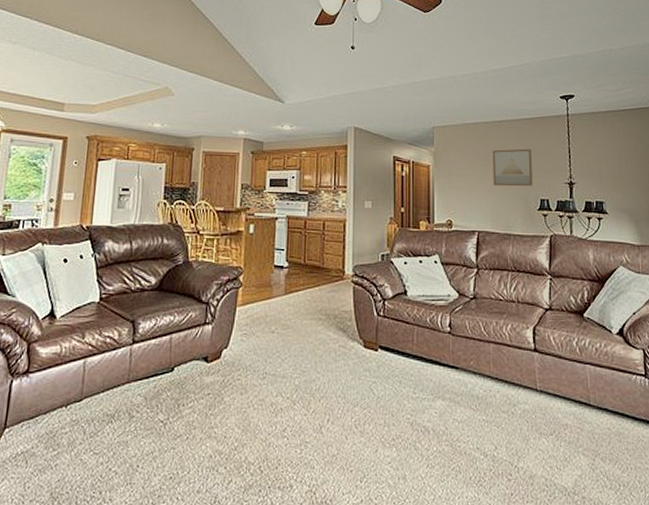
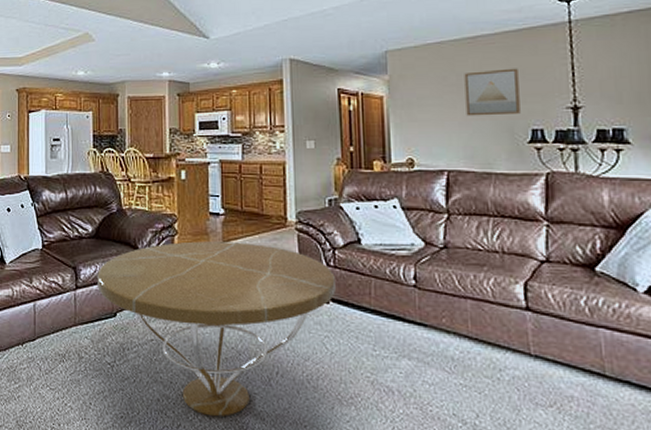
coffee table: none [156,293,384,469] -> present [97,241,336,417]

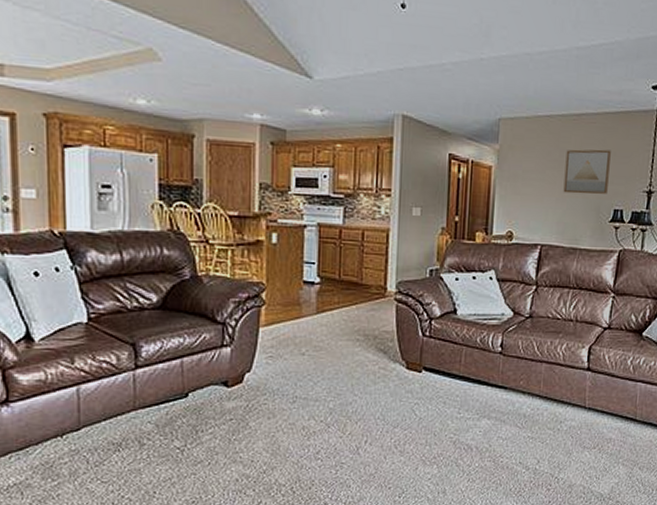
coffee table: present [97,241,336,417] -> none [164,312,429,490]

